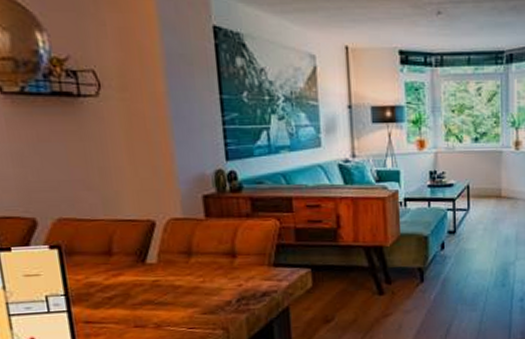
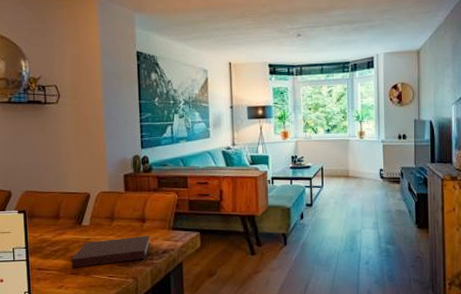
notebook: none [133,274,245,320] -> present [71,235,151,268]

